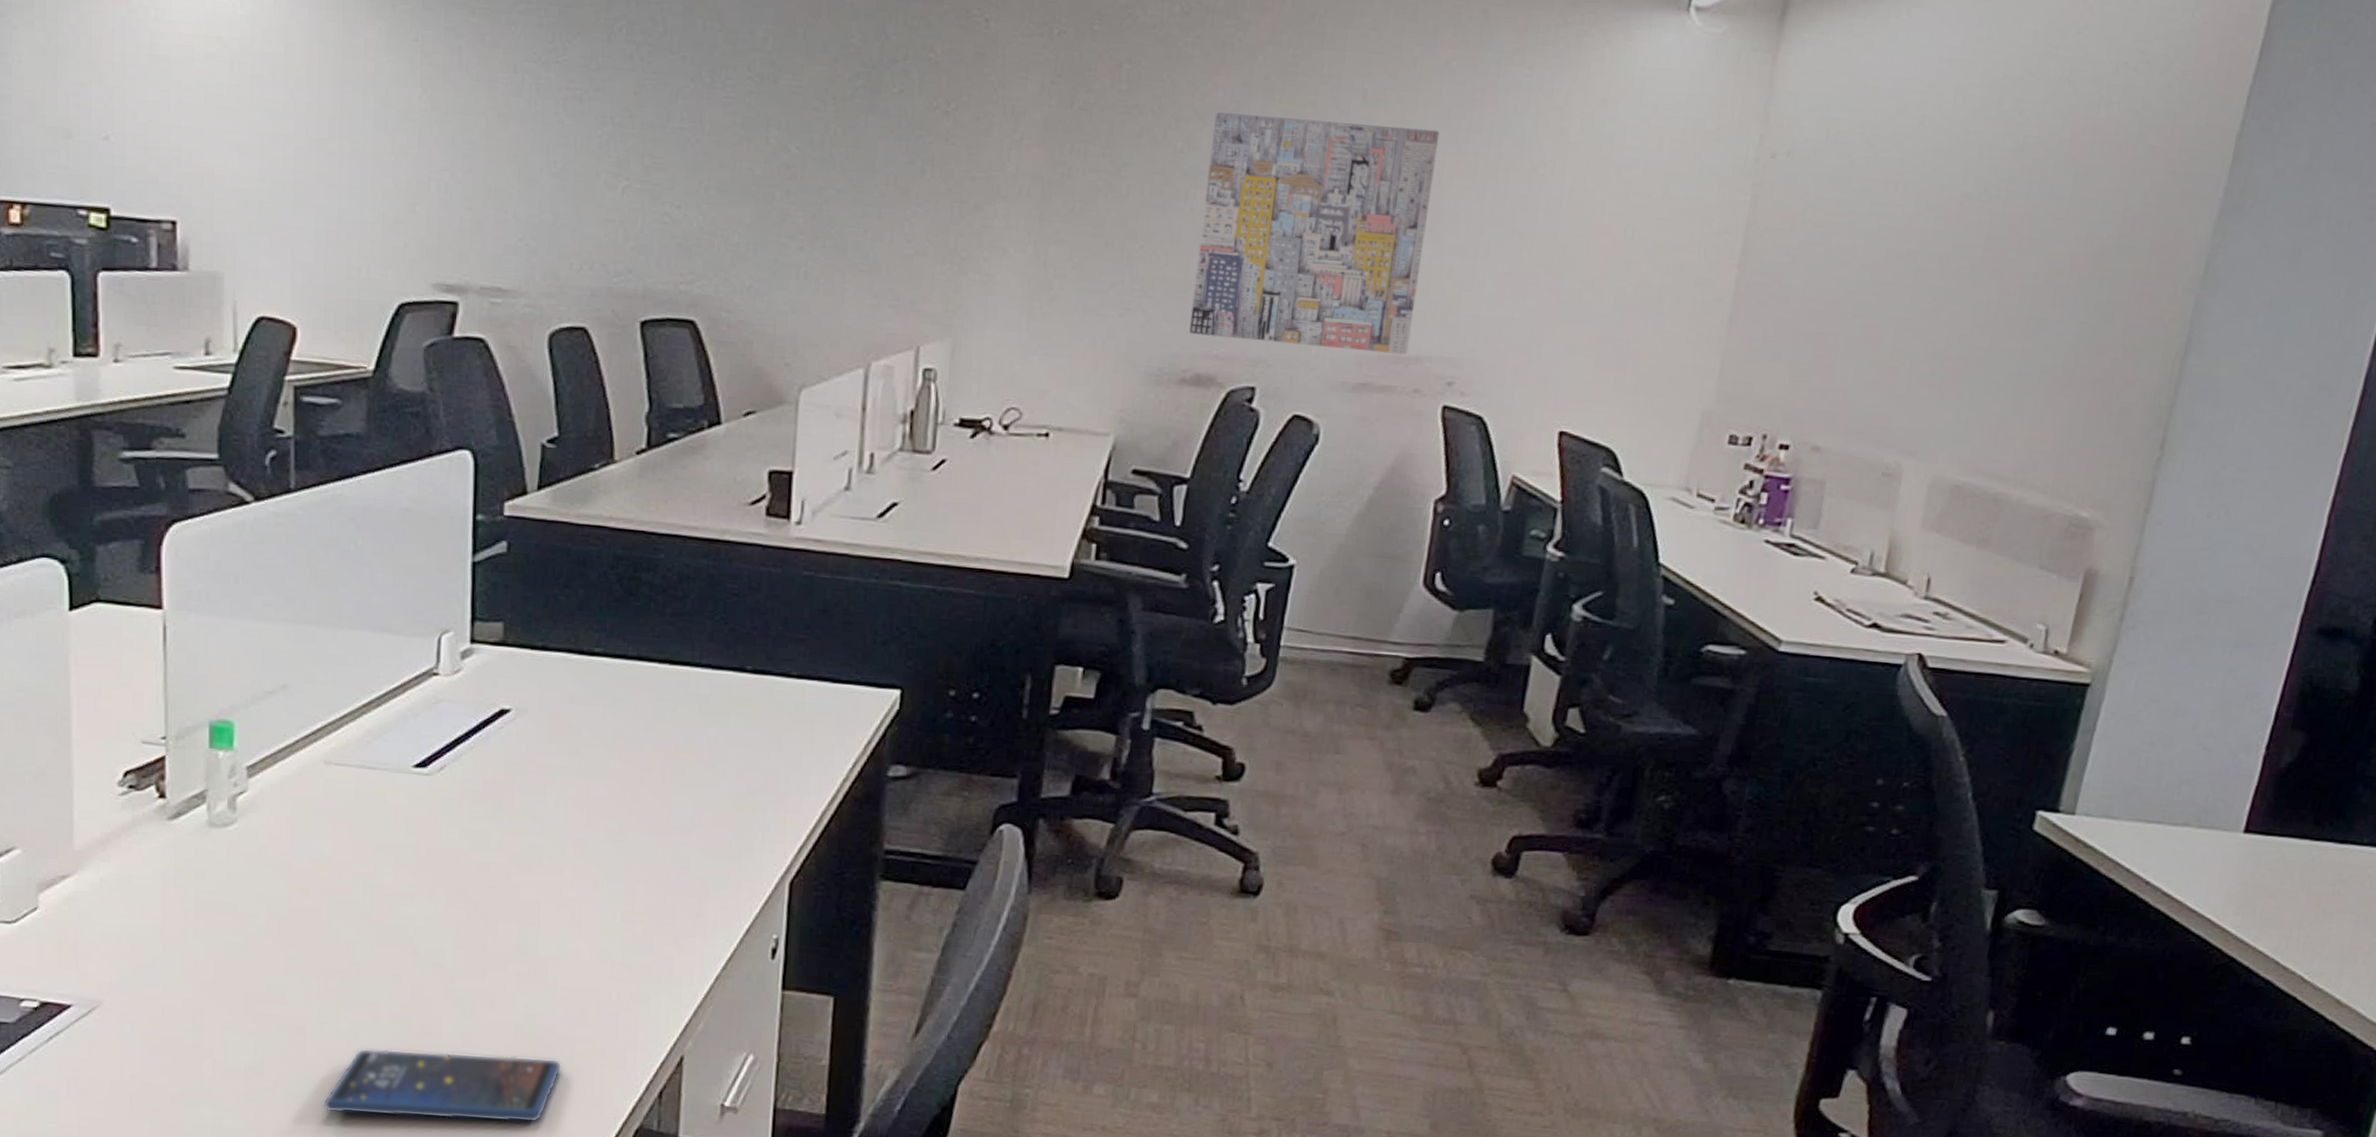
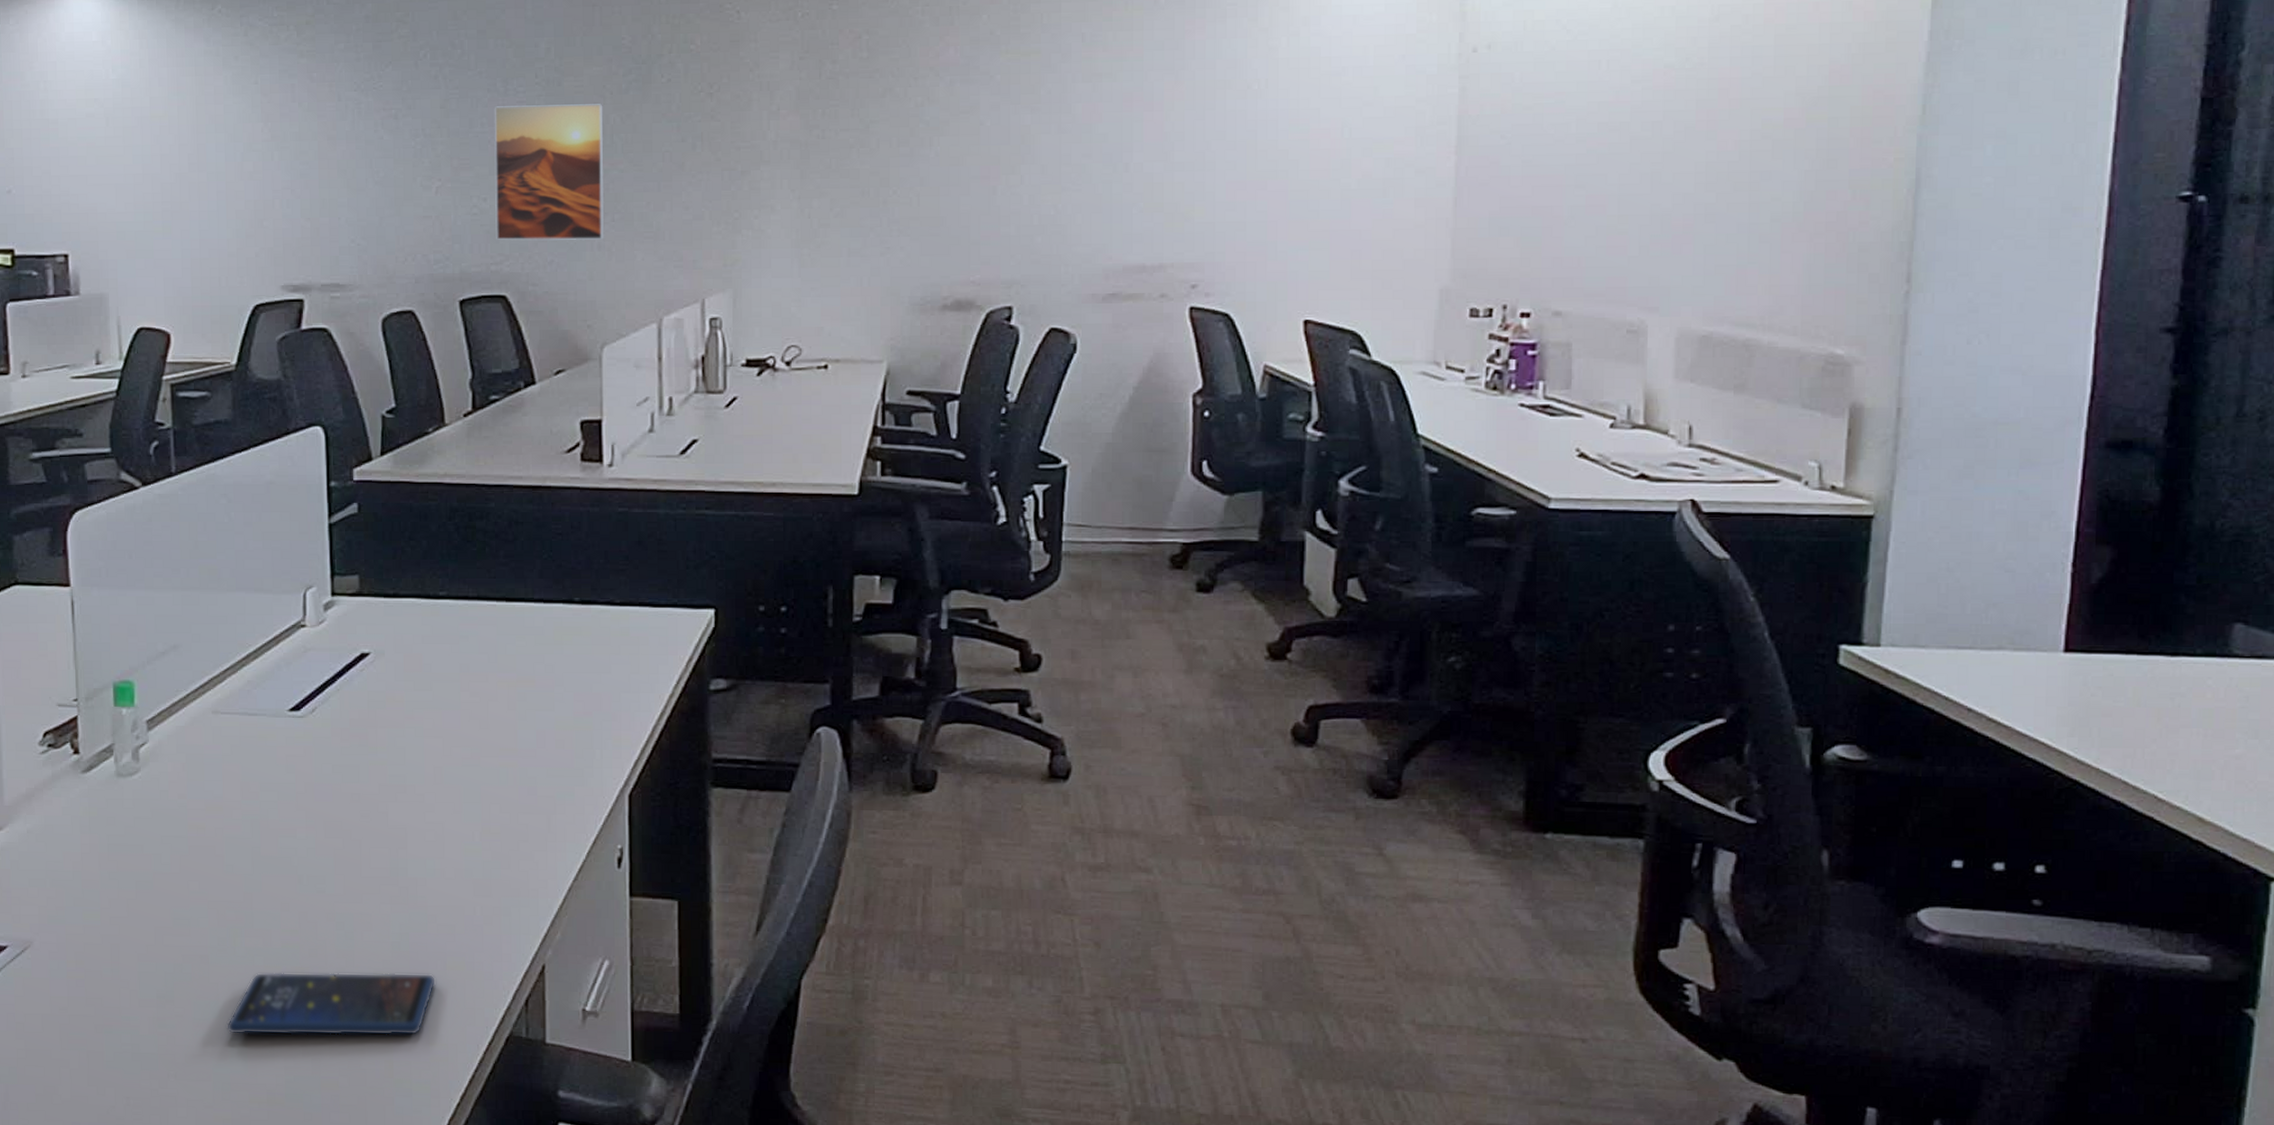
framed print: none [688,99,824,267] -> present [494,104,605,241]
wall art: present [1190,112,1440,355] -> none [946,61,1156,265]

